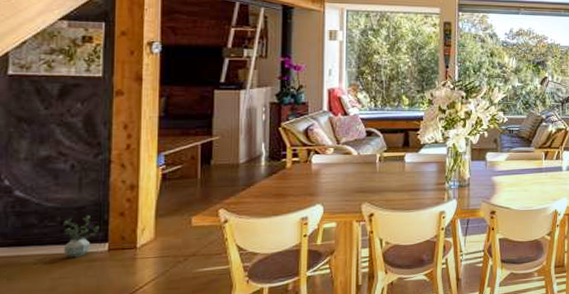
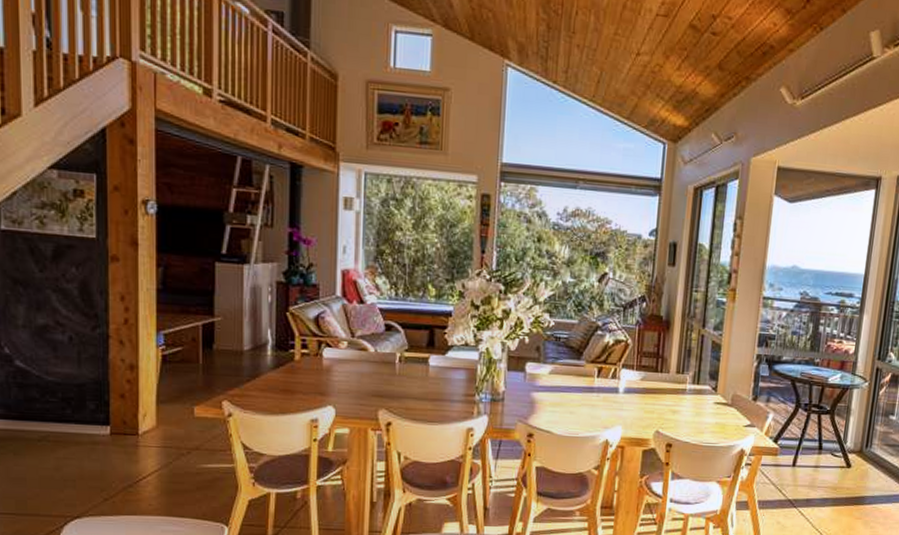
potted plant: present [63,215,99,258] -> none [64,394,100,439]

